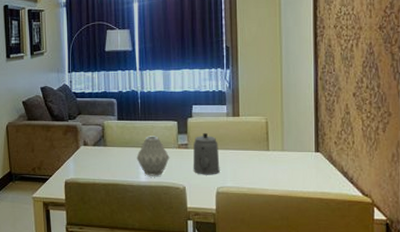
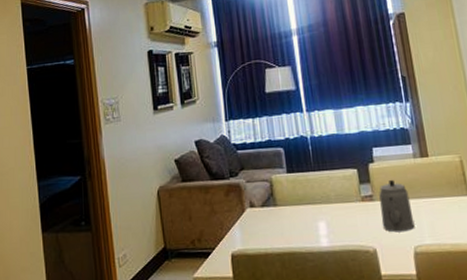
vase: present [136,136,170,176] -> none [313,188,354,239]

